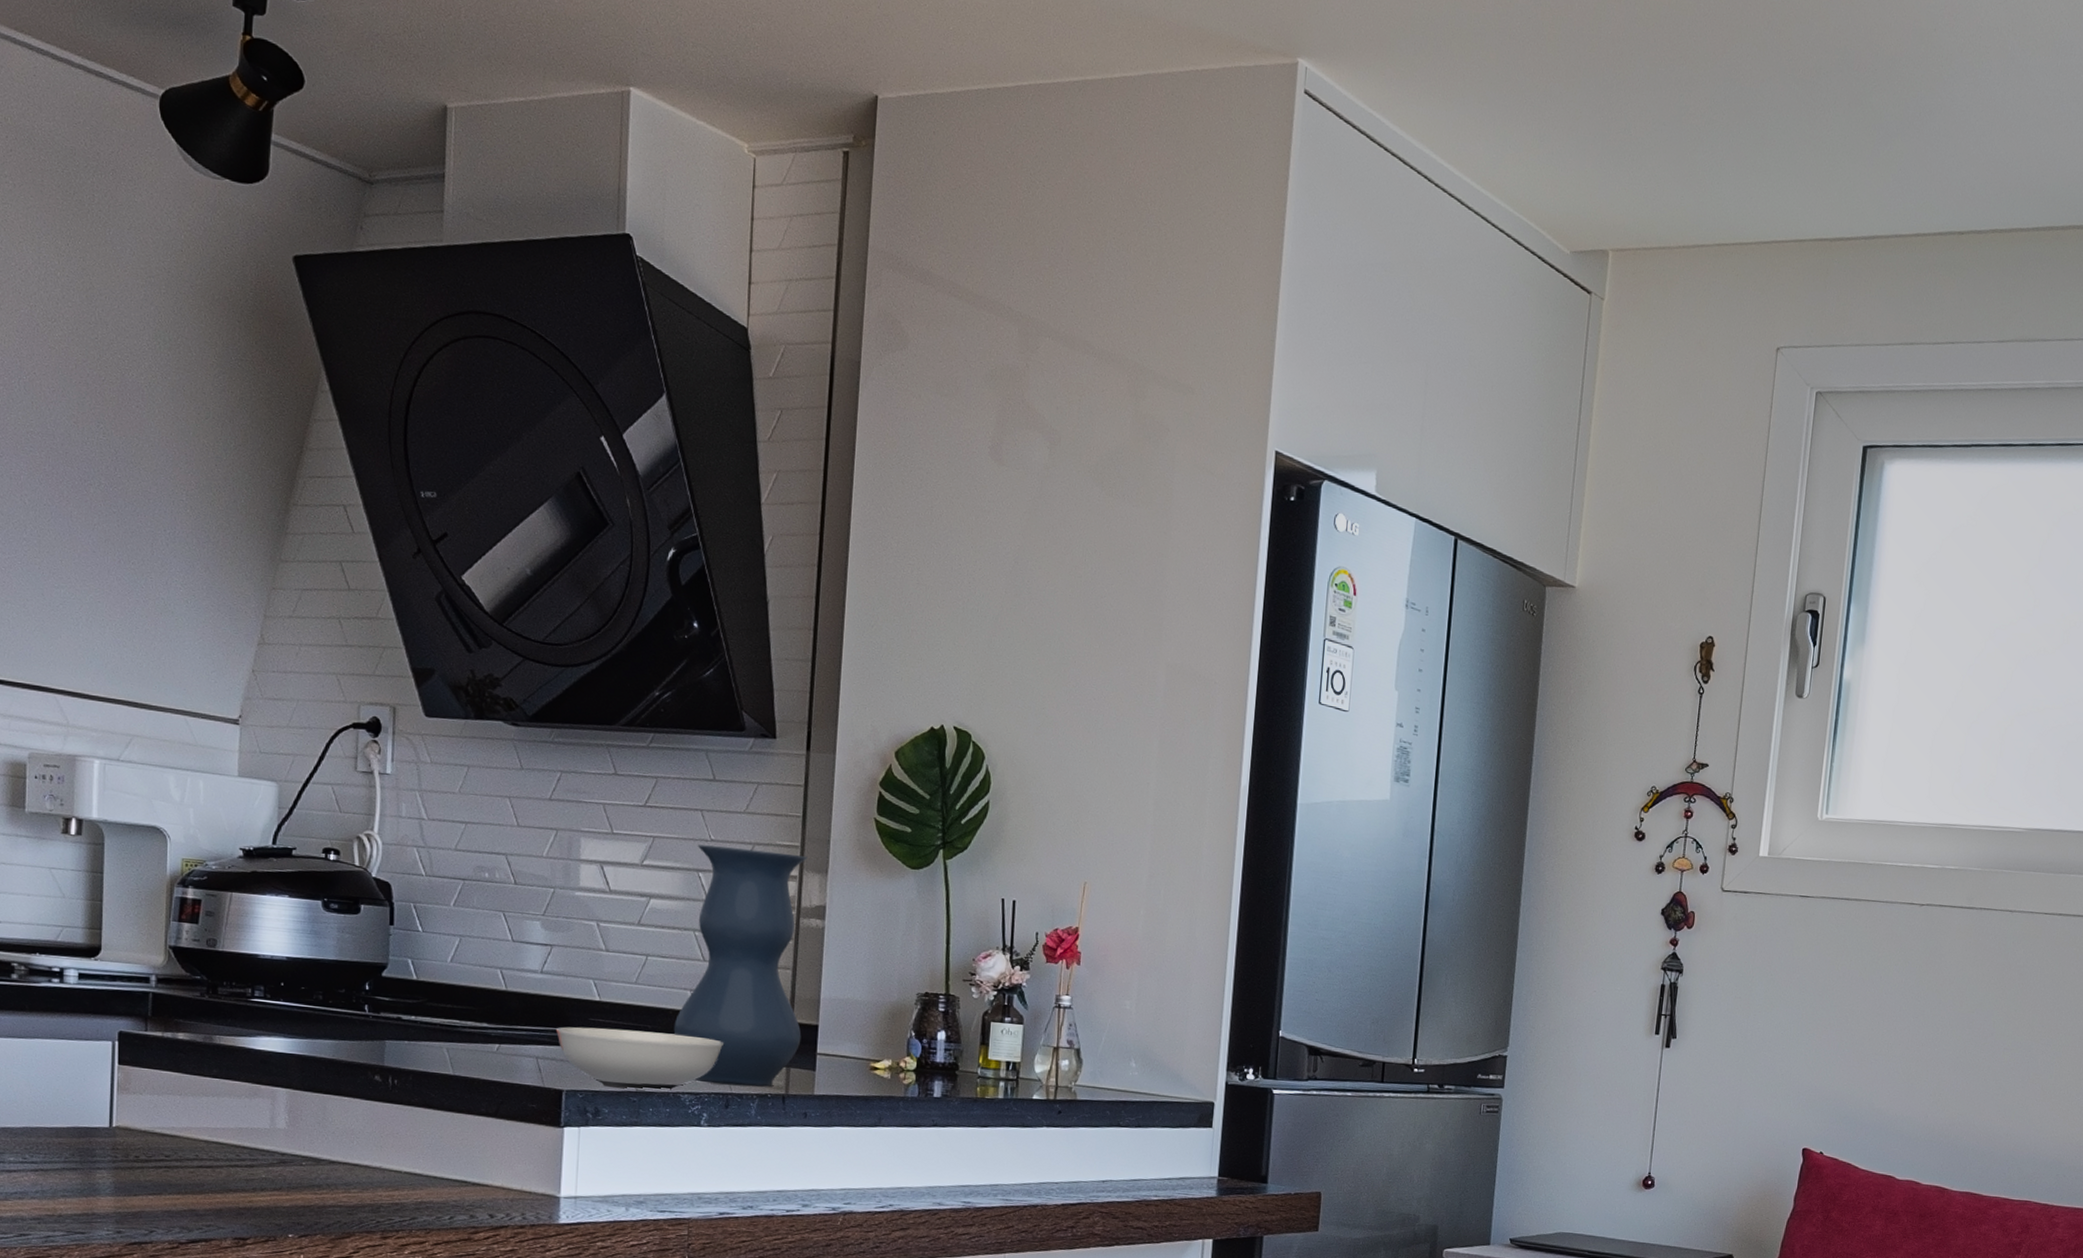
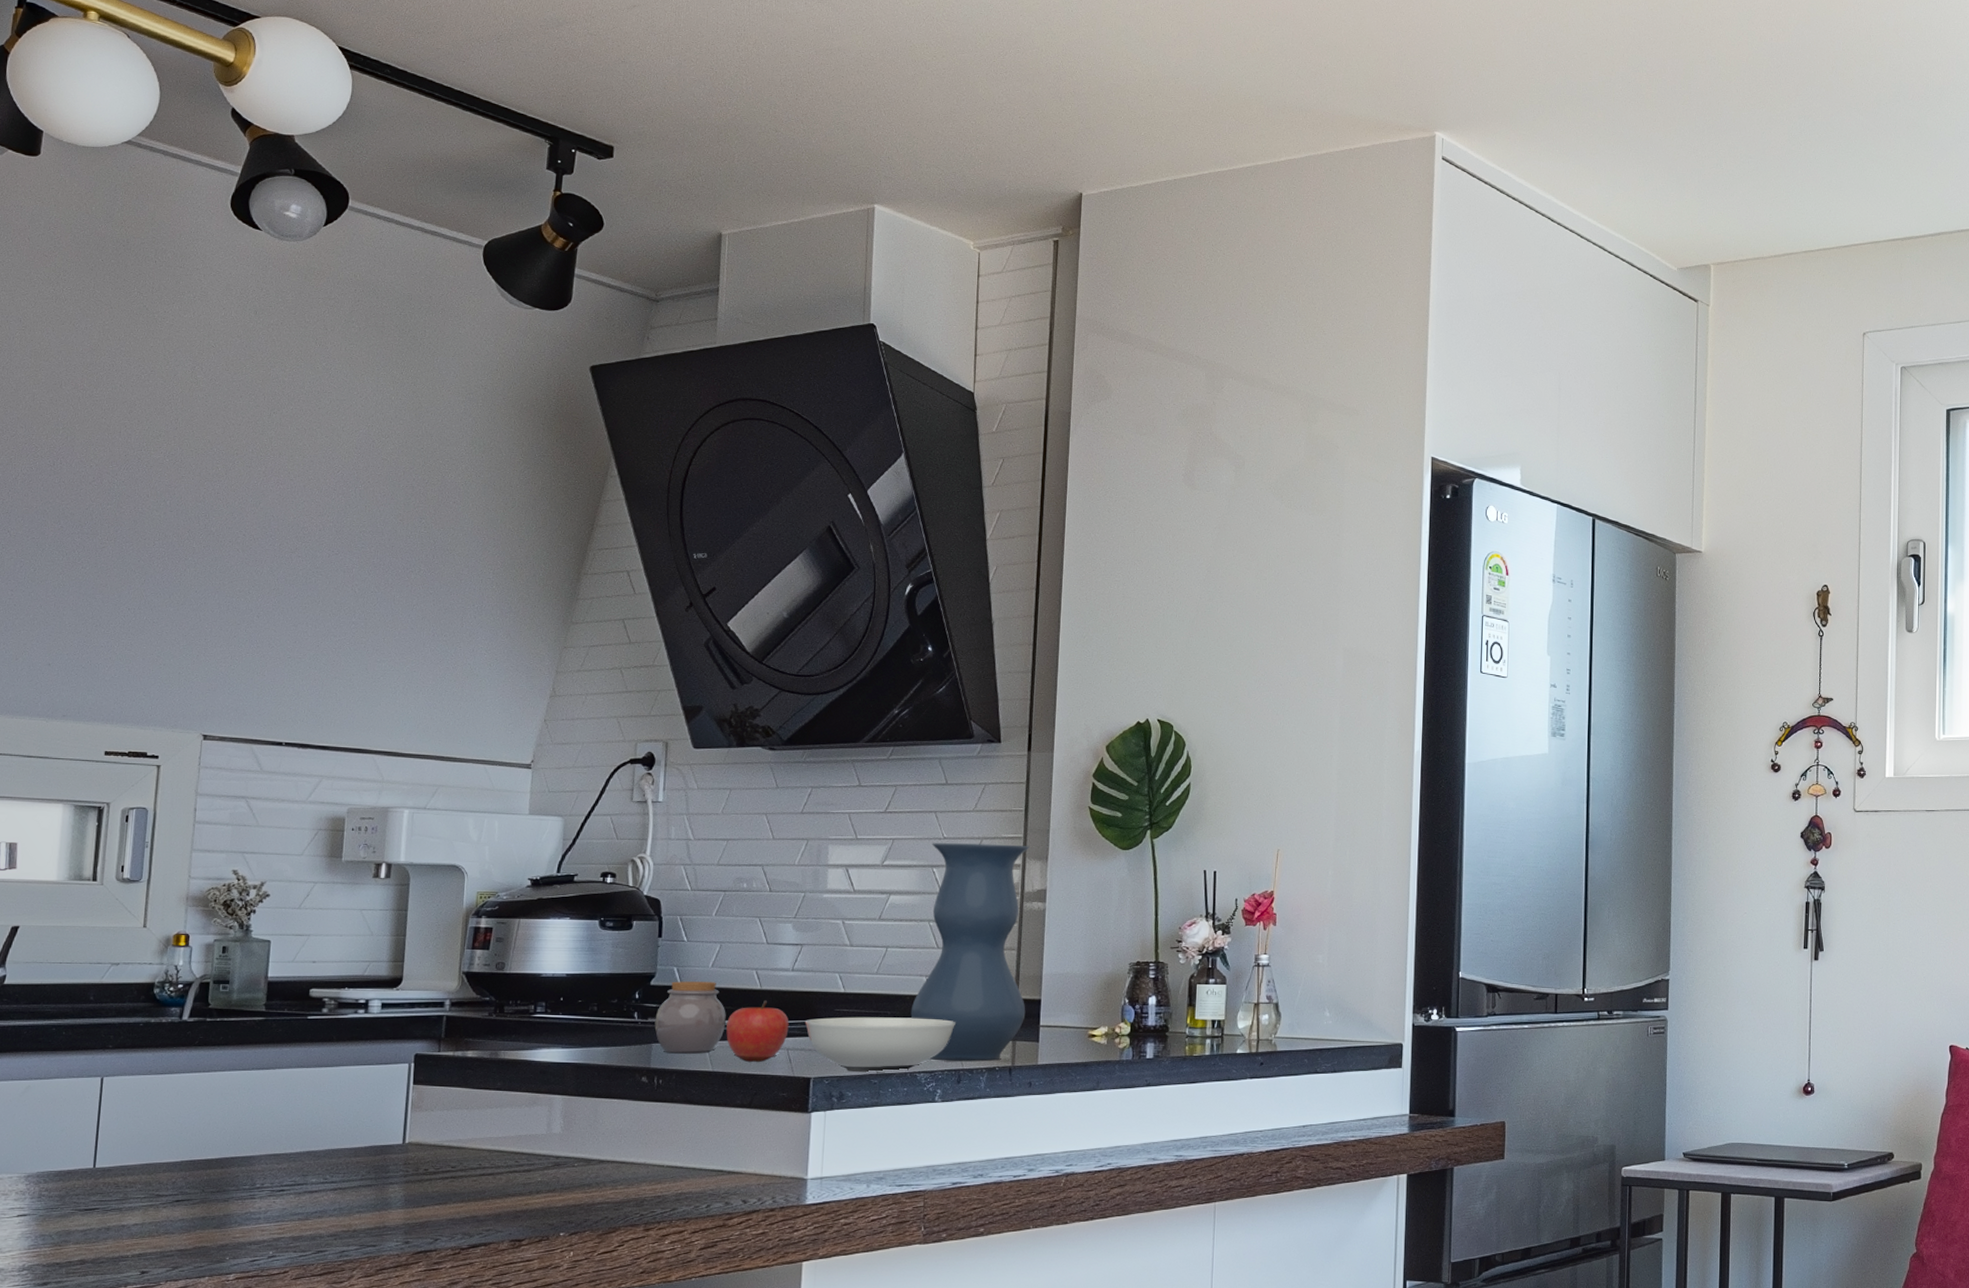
jar: none [387,974,468,1056] -> present [654,981,726,1055]
fruit: none [468,1003,538,1070] -> present [726,1000,789,1063]

